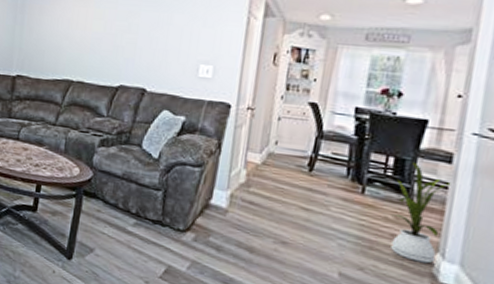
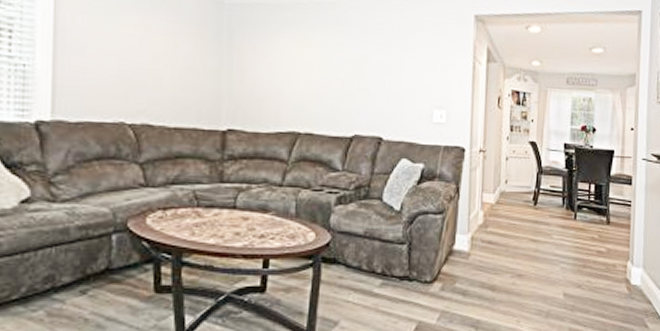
house plant: present [391,161,451,264] -> none [596,186,633,271]

